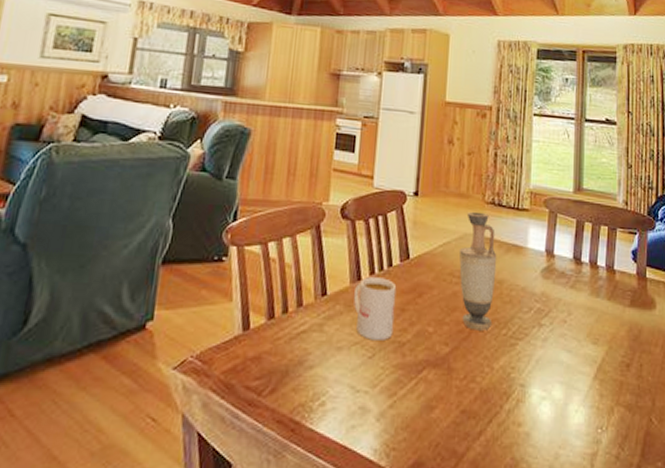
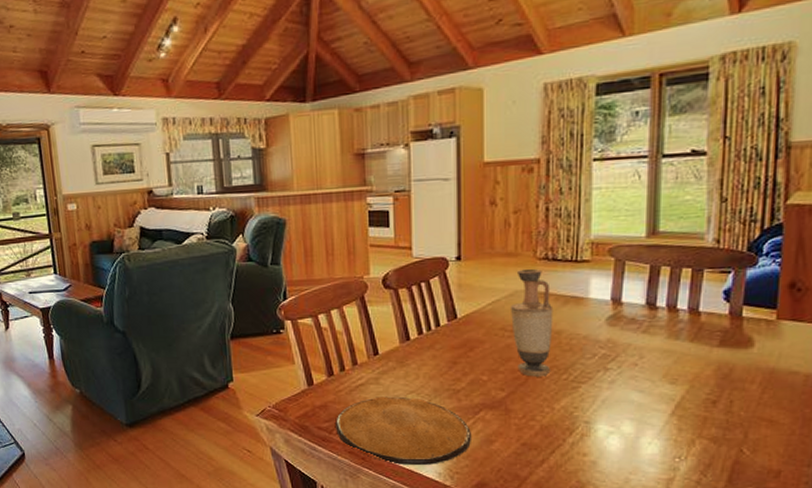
plate: none [266,348,412,438] -> present [336,396,471,465]
mug: present [353,277,397,340] -> none [404,337,447,389]

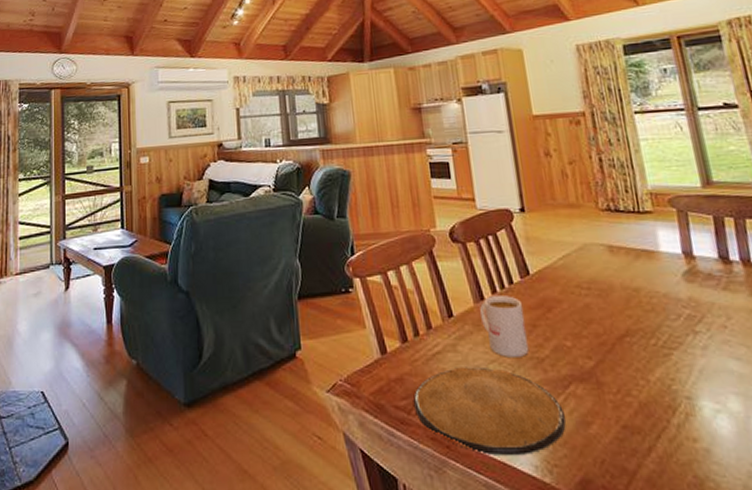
mug: none [404,337,447,389] -> present [479,296,529,357]
vase: present [510,268,554,377] -> none [581,220,638,342]

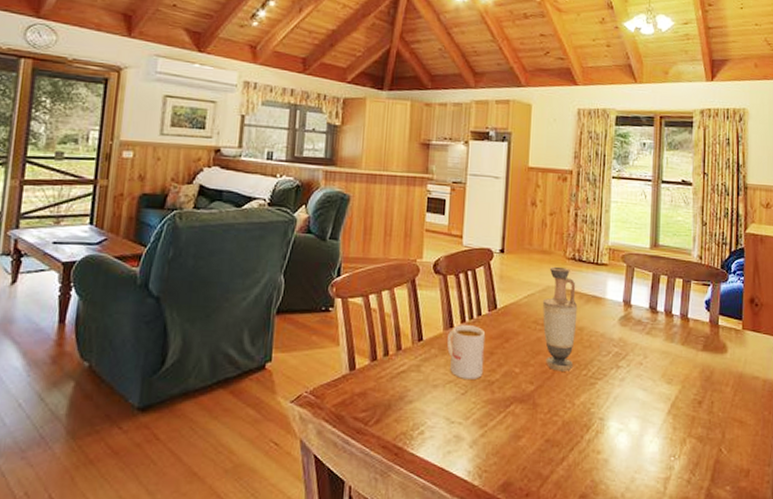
plate: present [414,367,566,455] -> none [372,385,501,462]
vase: none [581,220,638,342] -> present [542,266,578,372]

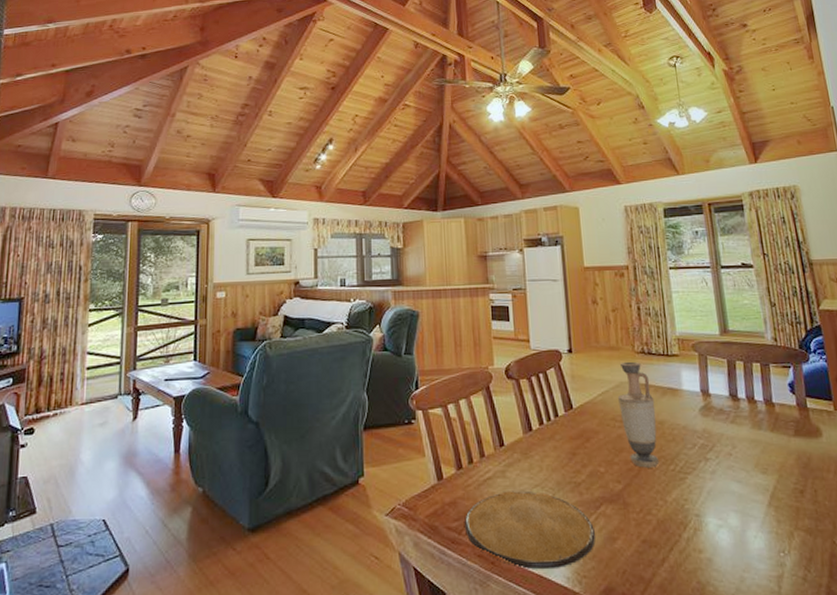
plate: none [372,385,501,462] -> present [465,490,595,569]
mug: present [446,325,486,379] -> none [527,427,569,482]

